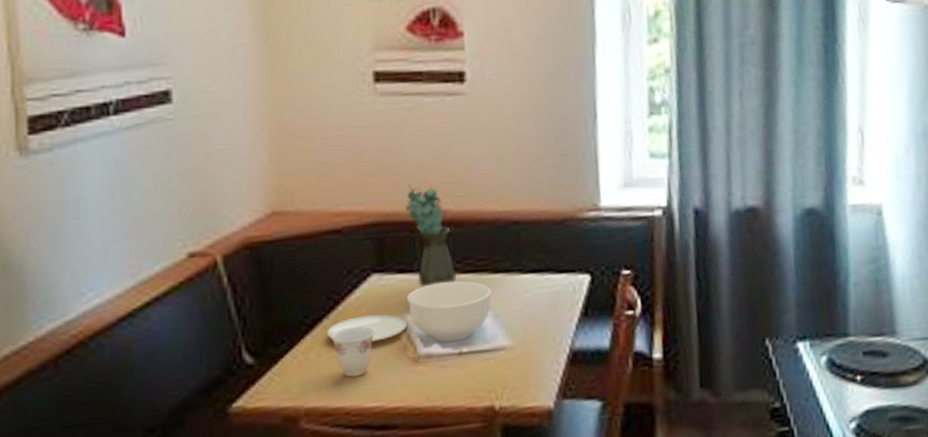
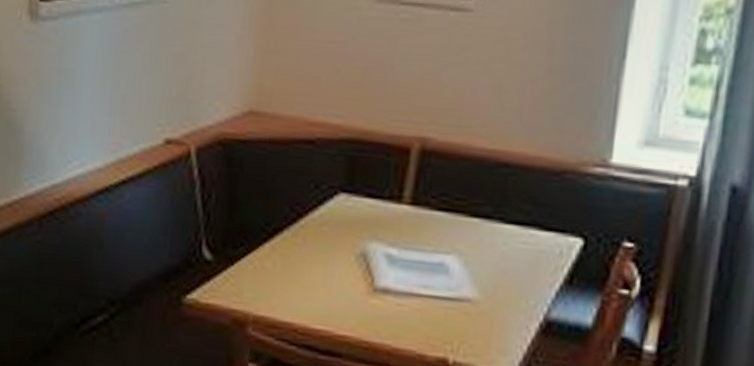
plate: present [326,314,408,342] -> none [285,234,369,264]
teacup: present [330,326,375,377] -> none [288,243,334,296]
vase: present [405,185,457,287] -> none [385,104,431,219]
bowl: present [406,281,491,342] -> none [371,215,465,282]

